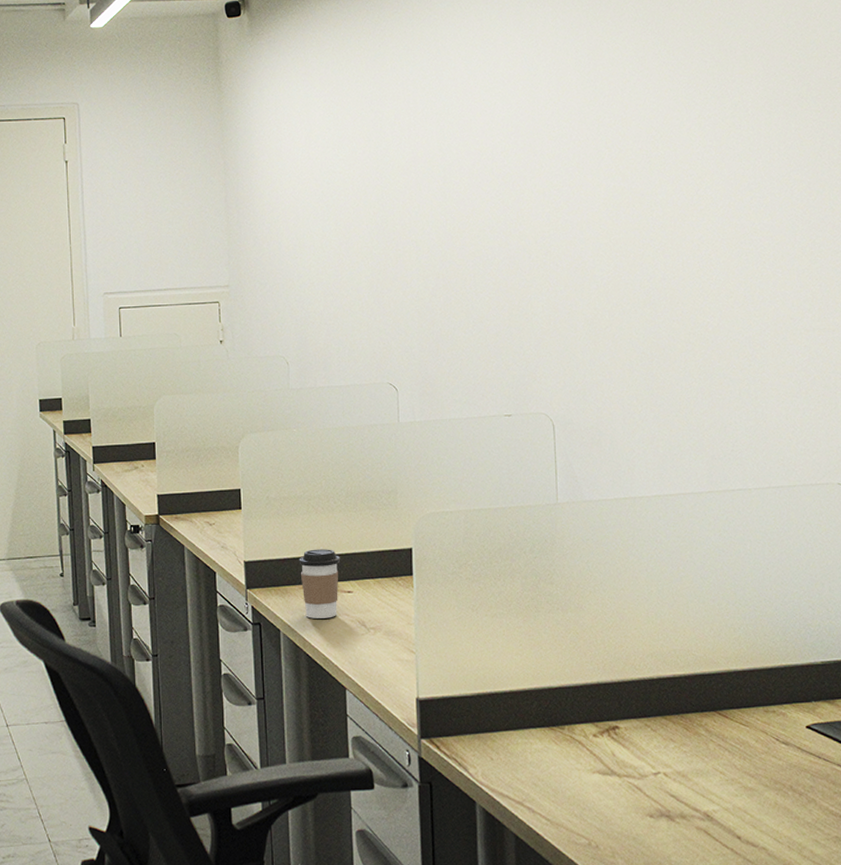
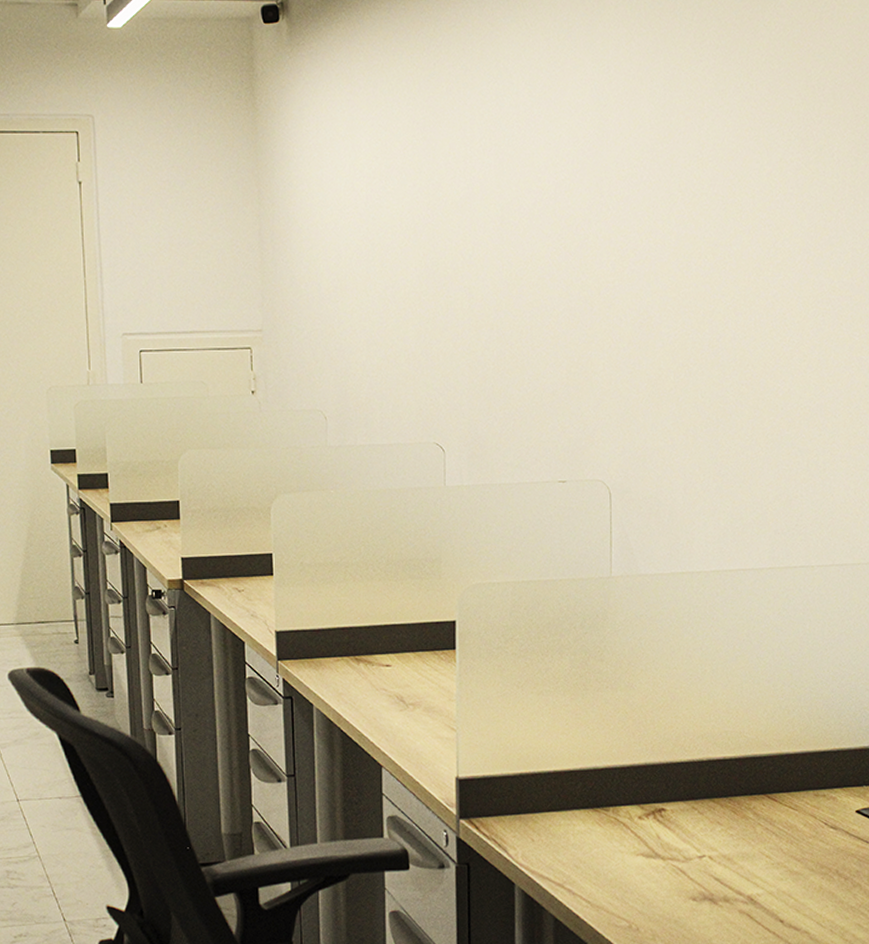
coffee cup: present [299,549,341,619] -> none [334,620,380,693]

